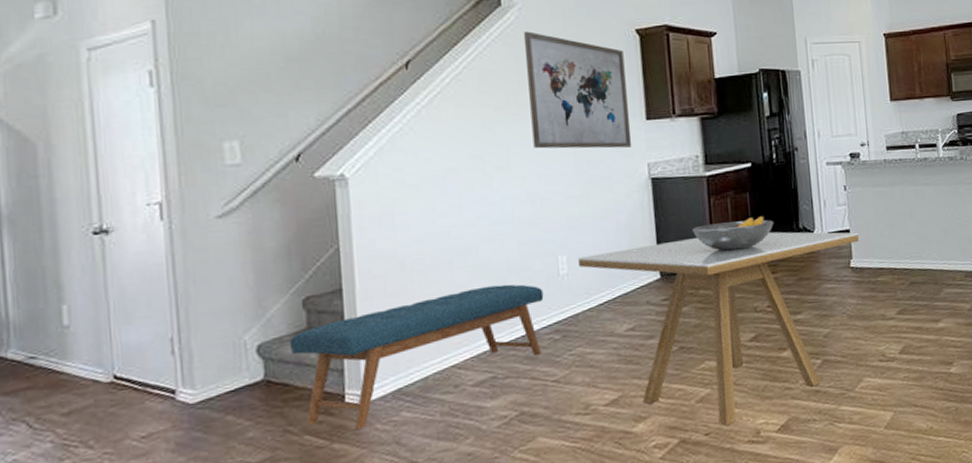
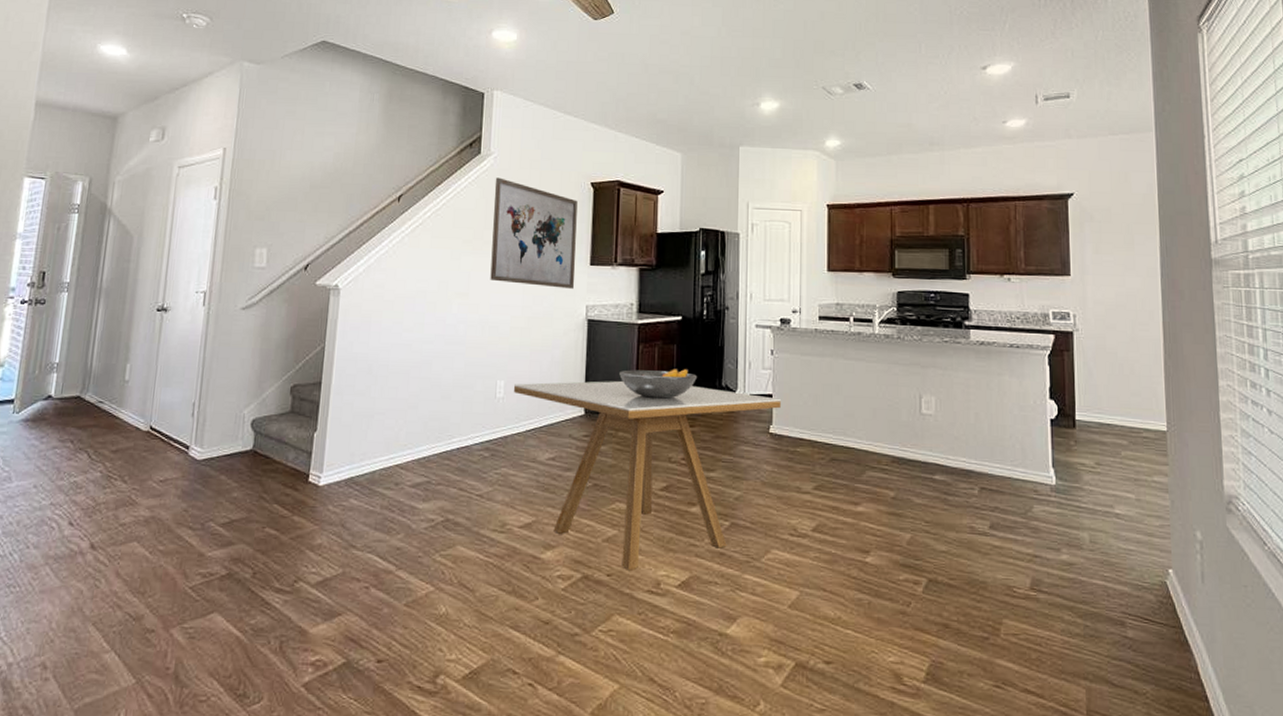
bench: present [289,284,544,429] -> none [275,398,481,507]

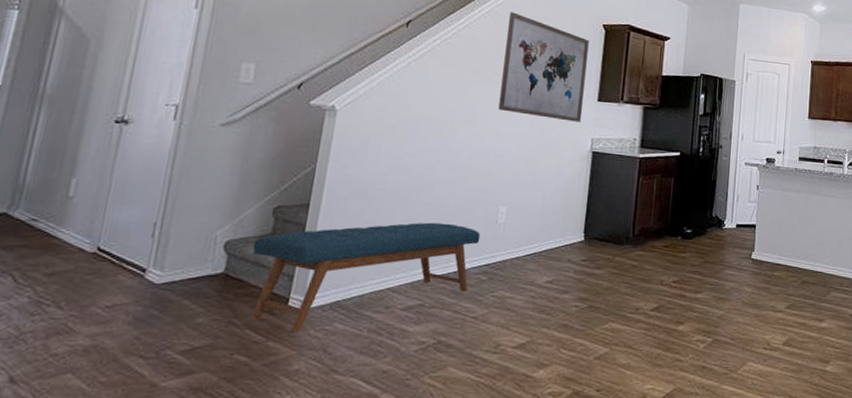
bench: none [275,398,481,507] -> present [249,222,481,331]
dining table: present [514,380,781,572] -> none [516,209,763,387]
fruit bowl: present [619,368,698,399] -> none [619,199,692,227]

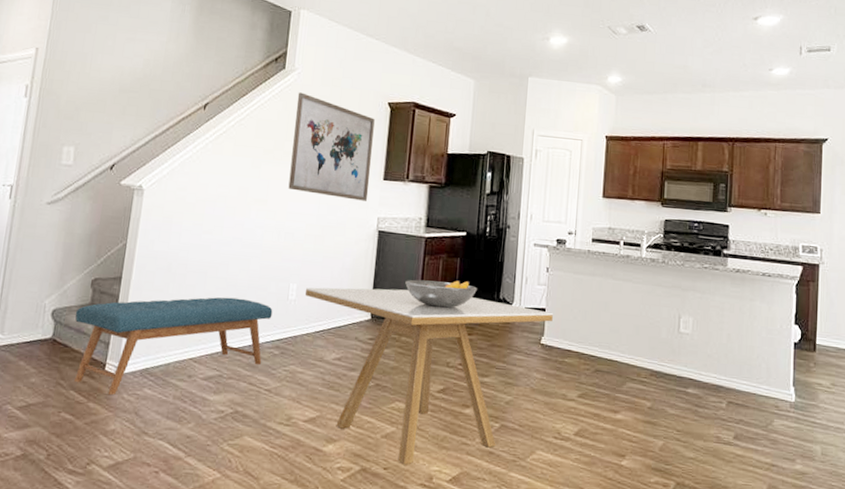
dining table: none [516,209,763,387] -> present [305,287,553,466]
fruit bowl: none [619,199,692,227] -> present [405,279,478,308]

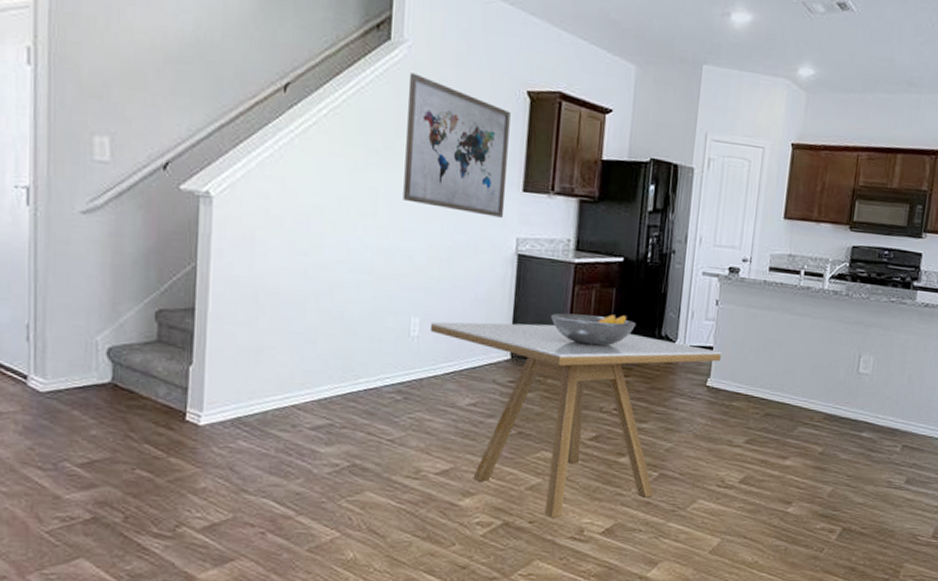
bench: present [73,297,273,395] -> none [138,333,392,448]

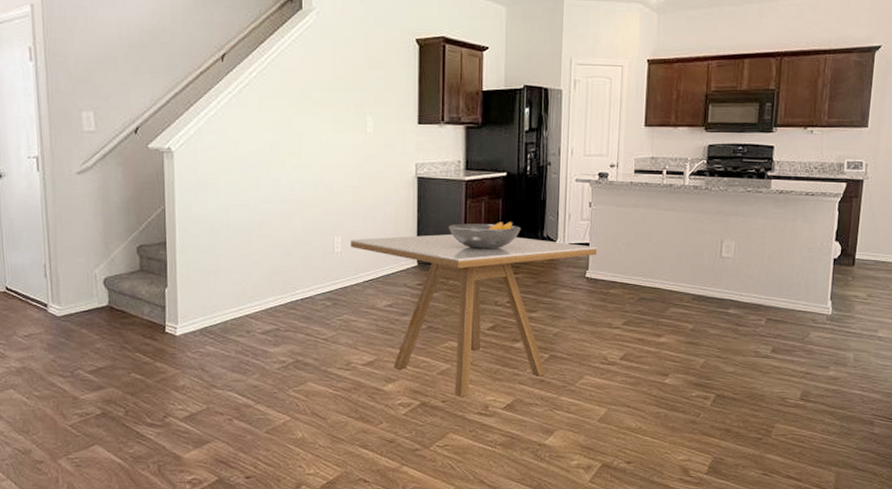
wall art: present [403,72,511,218] -> none [319,34,404,148]

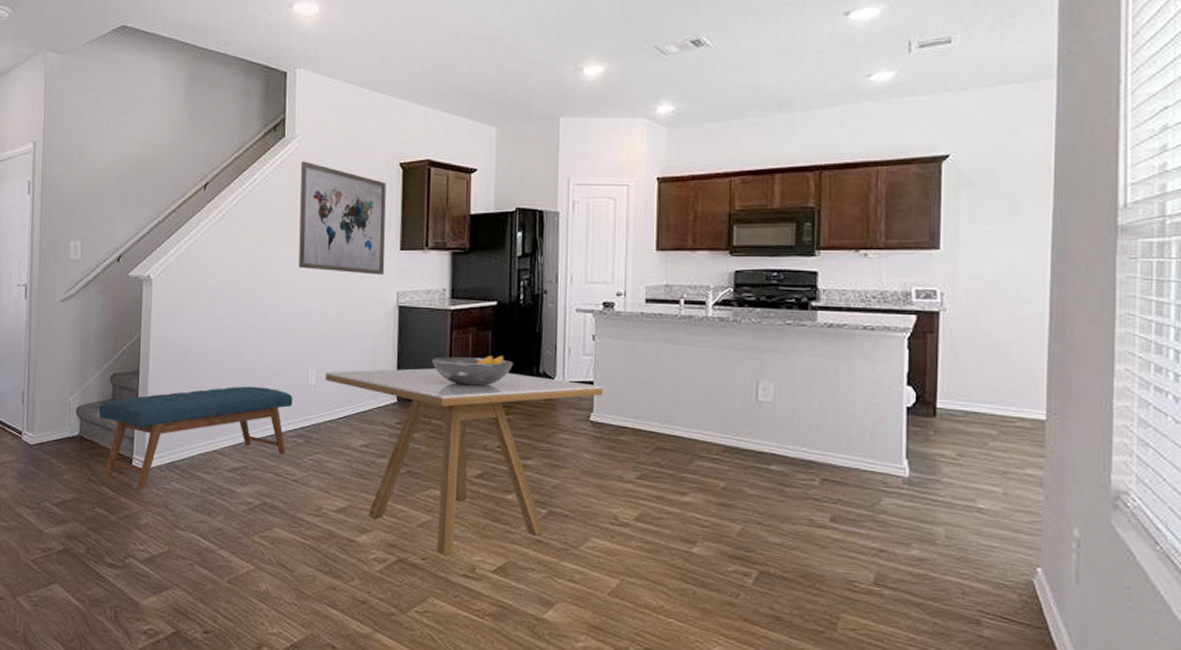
bench: none [126,254,321,354] -> present [98,386,293,489]
wall art: none [319,34,404,148] -> present [298,161,386,275]

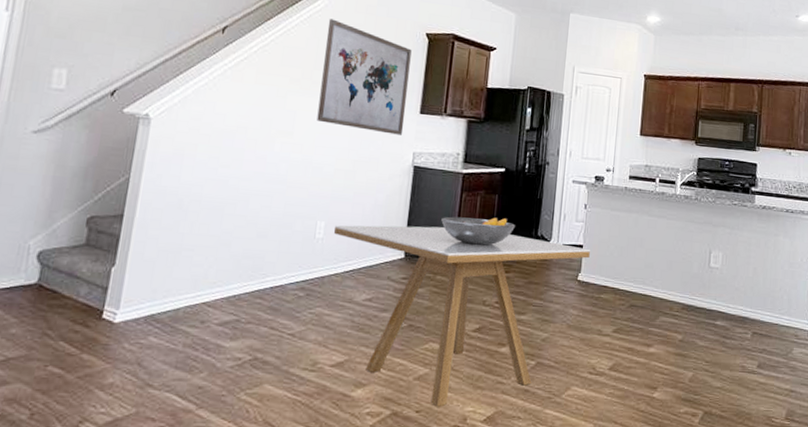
bench: present [98,386,293,489] -> none [63,236,298,344]

